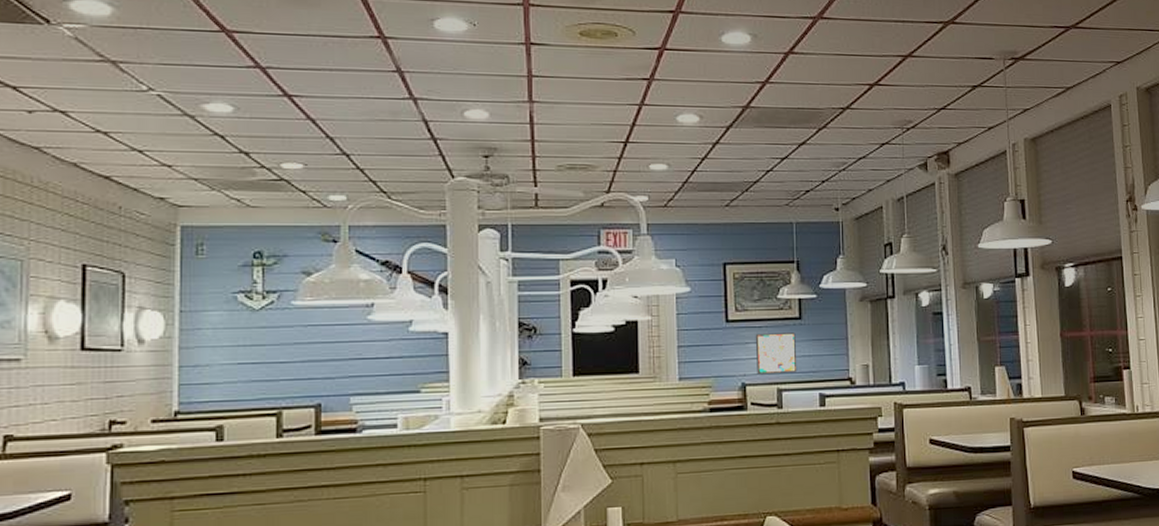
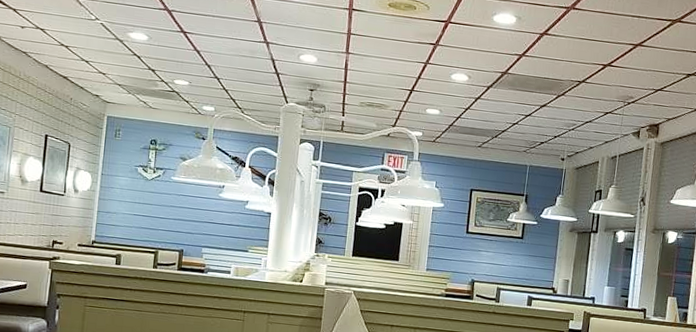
wall art: present [755,333,797,375] -> none [484,245,517,278]

